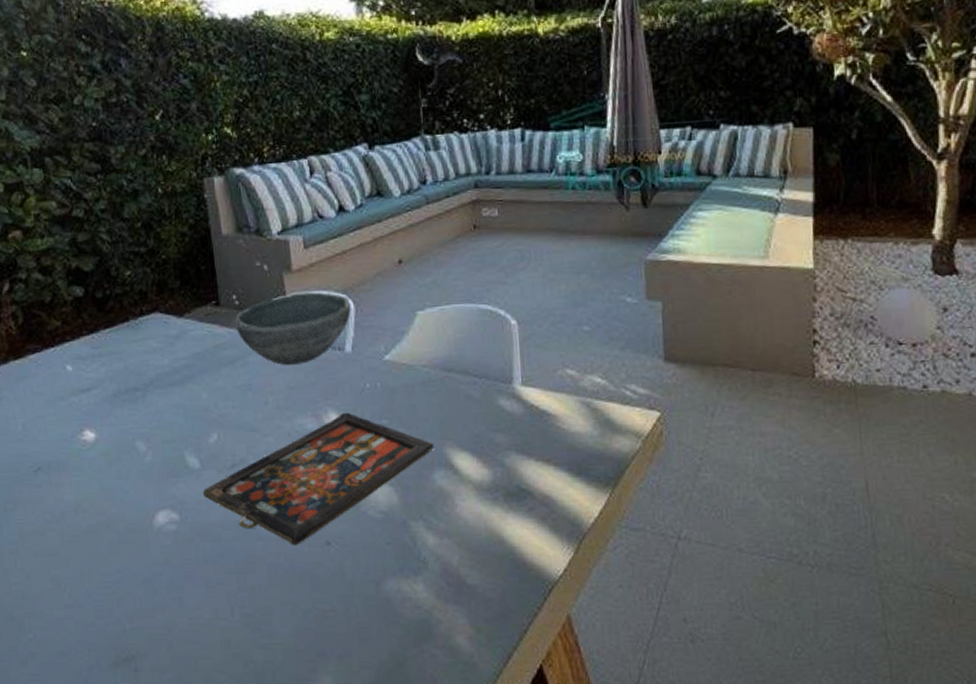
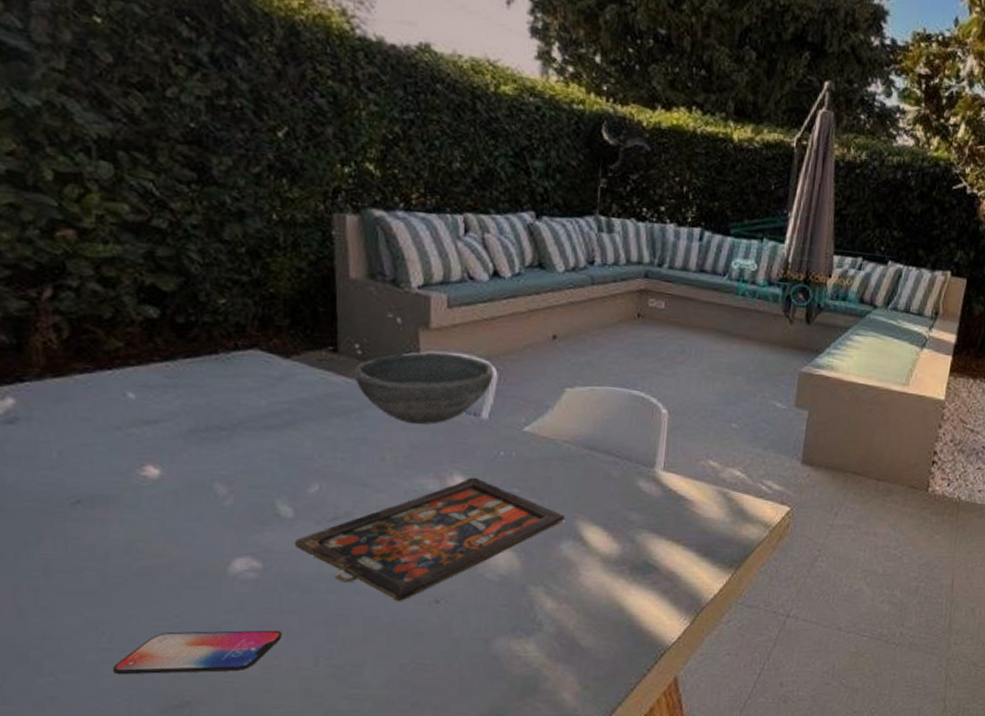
smartphone: none [74,580,202,630] -> present [112,630,282,675]

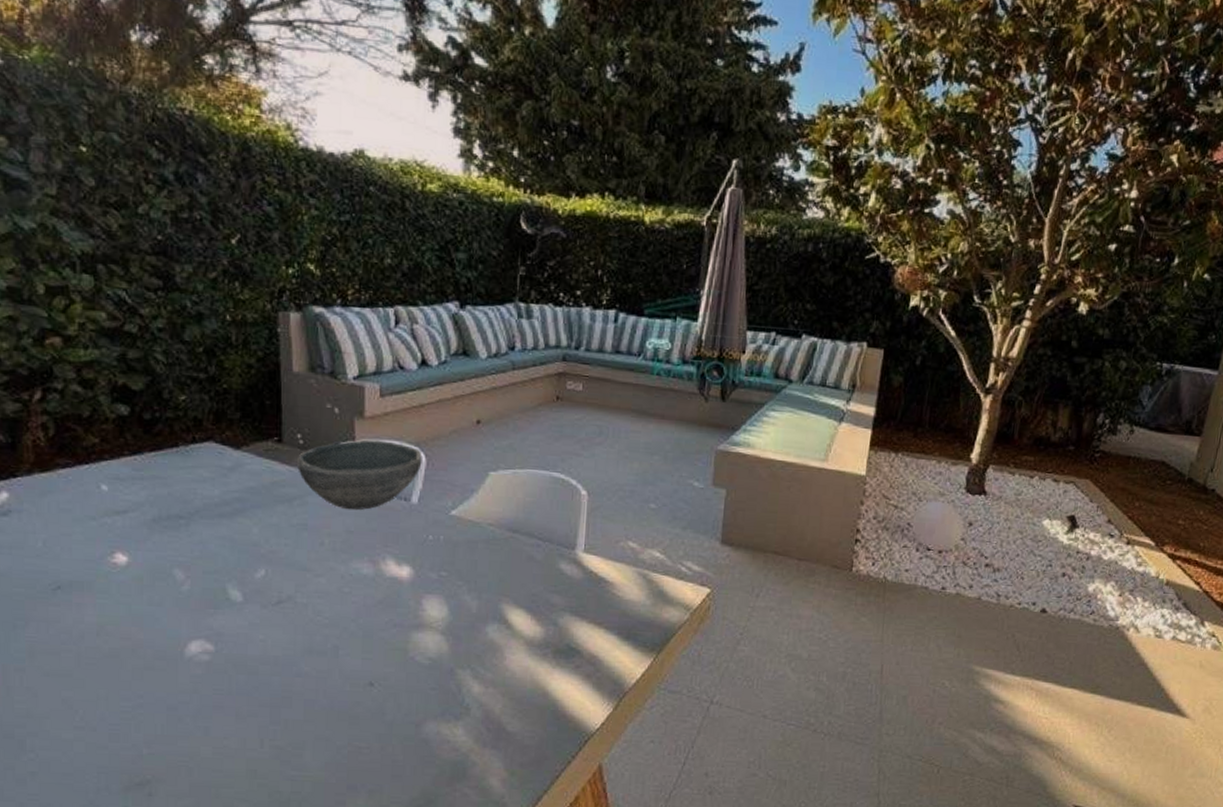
smartphone: present [112,630,282,675] -> none [84,711,231,753]
board game: present [294,477,565,602] -> none [242,561,490,685]

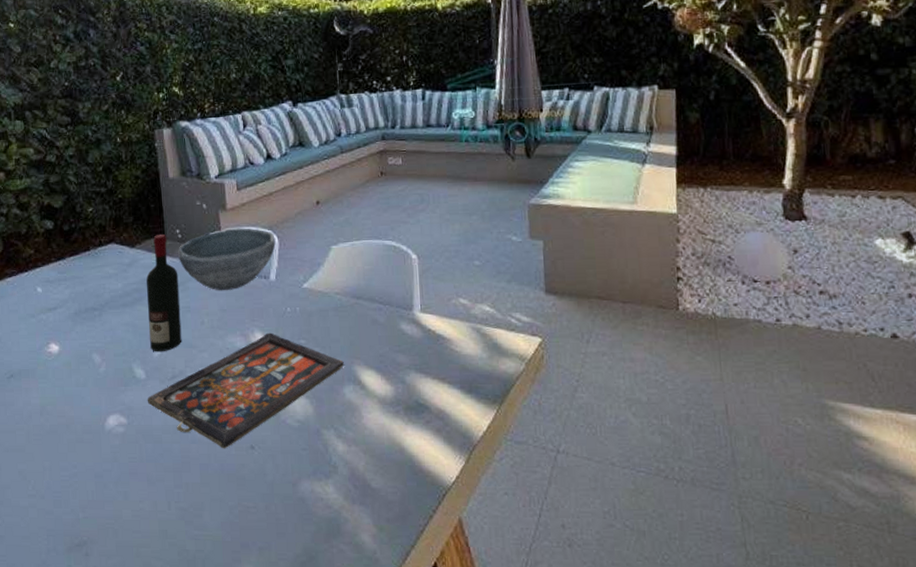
board game: none [242,561,490,685] -> present [147,332,344,449]
wine bottle: none [252,437,296,573] -> present [146,234,182,352]

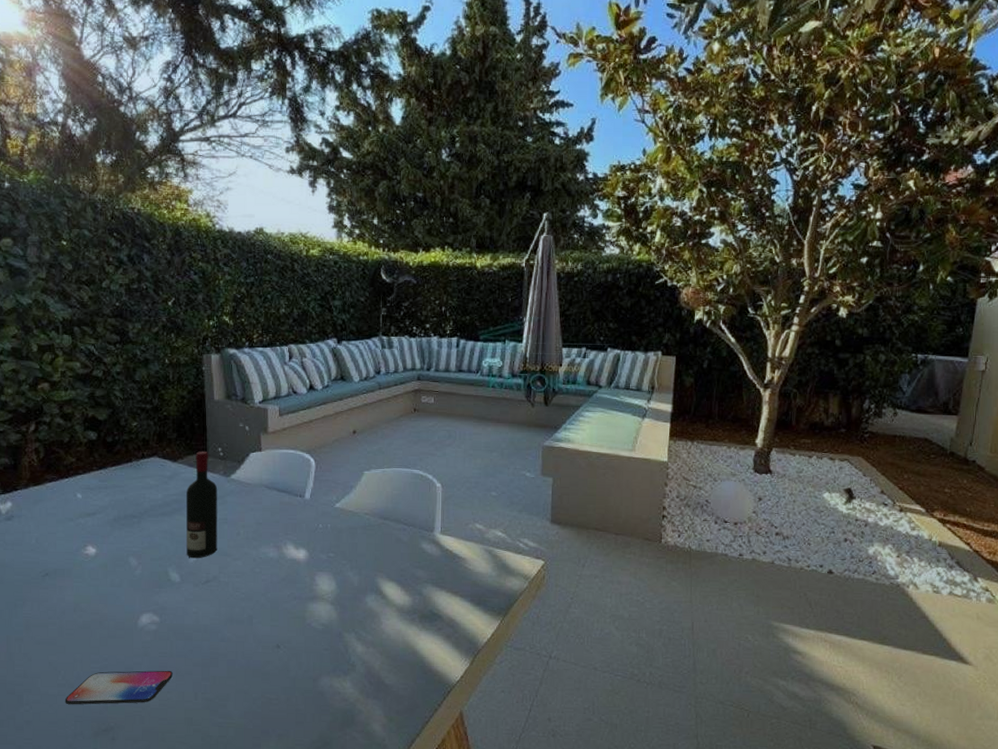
smartphone: none [36,477,144,518] -> present [65,670,173,705]
board game: present [147,332,344,449] -> none [180,545,368,647]
bowl: present [178,228,276,291] -> none [219,450,312,506]

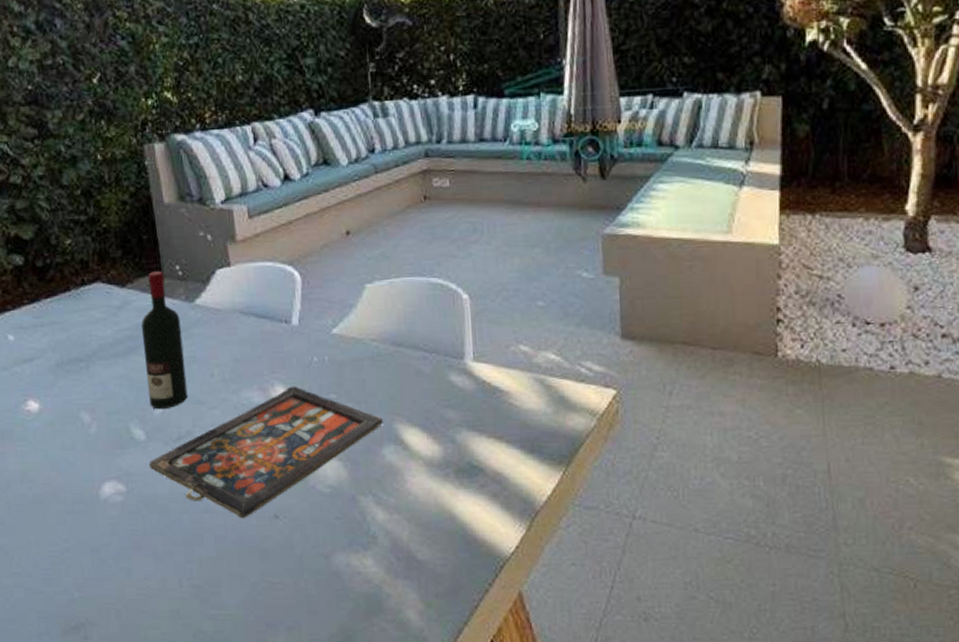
smartphone: present [65,670,173,705] -> none [23,551,149,598]
board game: none [180,545,368,647] -> present [148,386,383,519]

